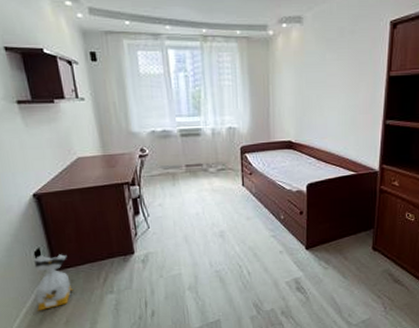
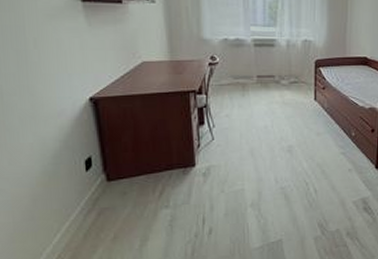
bag: present [33,254,73,311] -> none [81,164,124,226]

